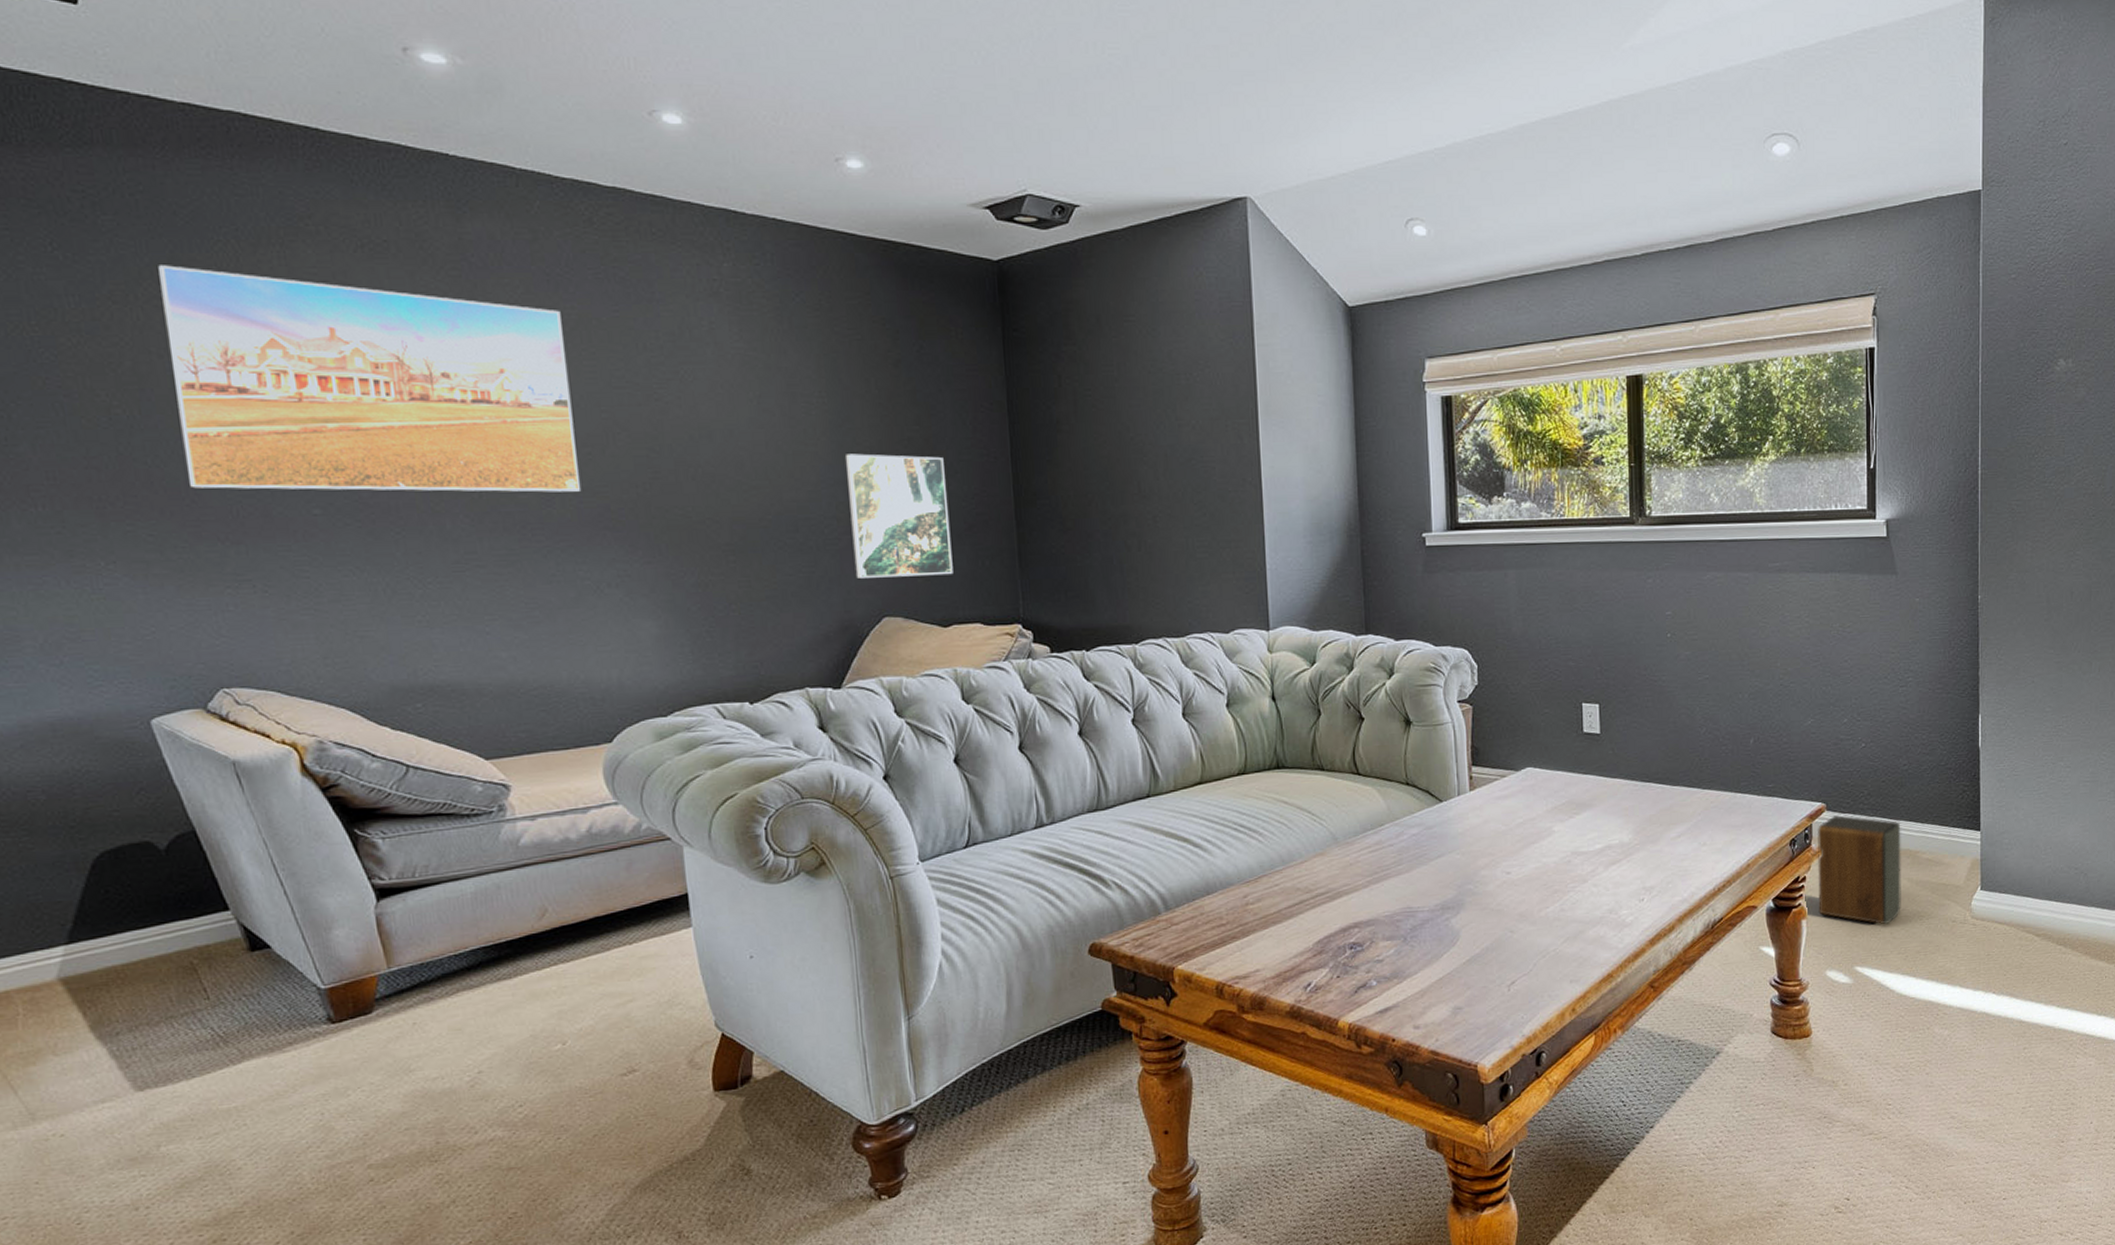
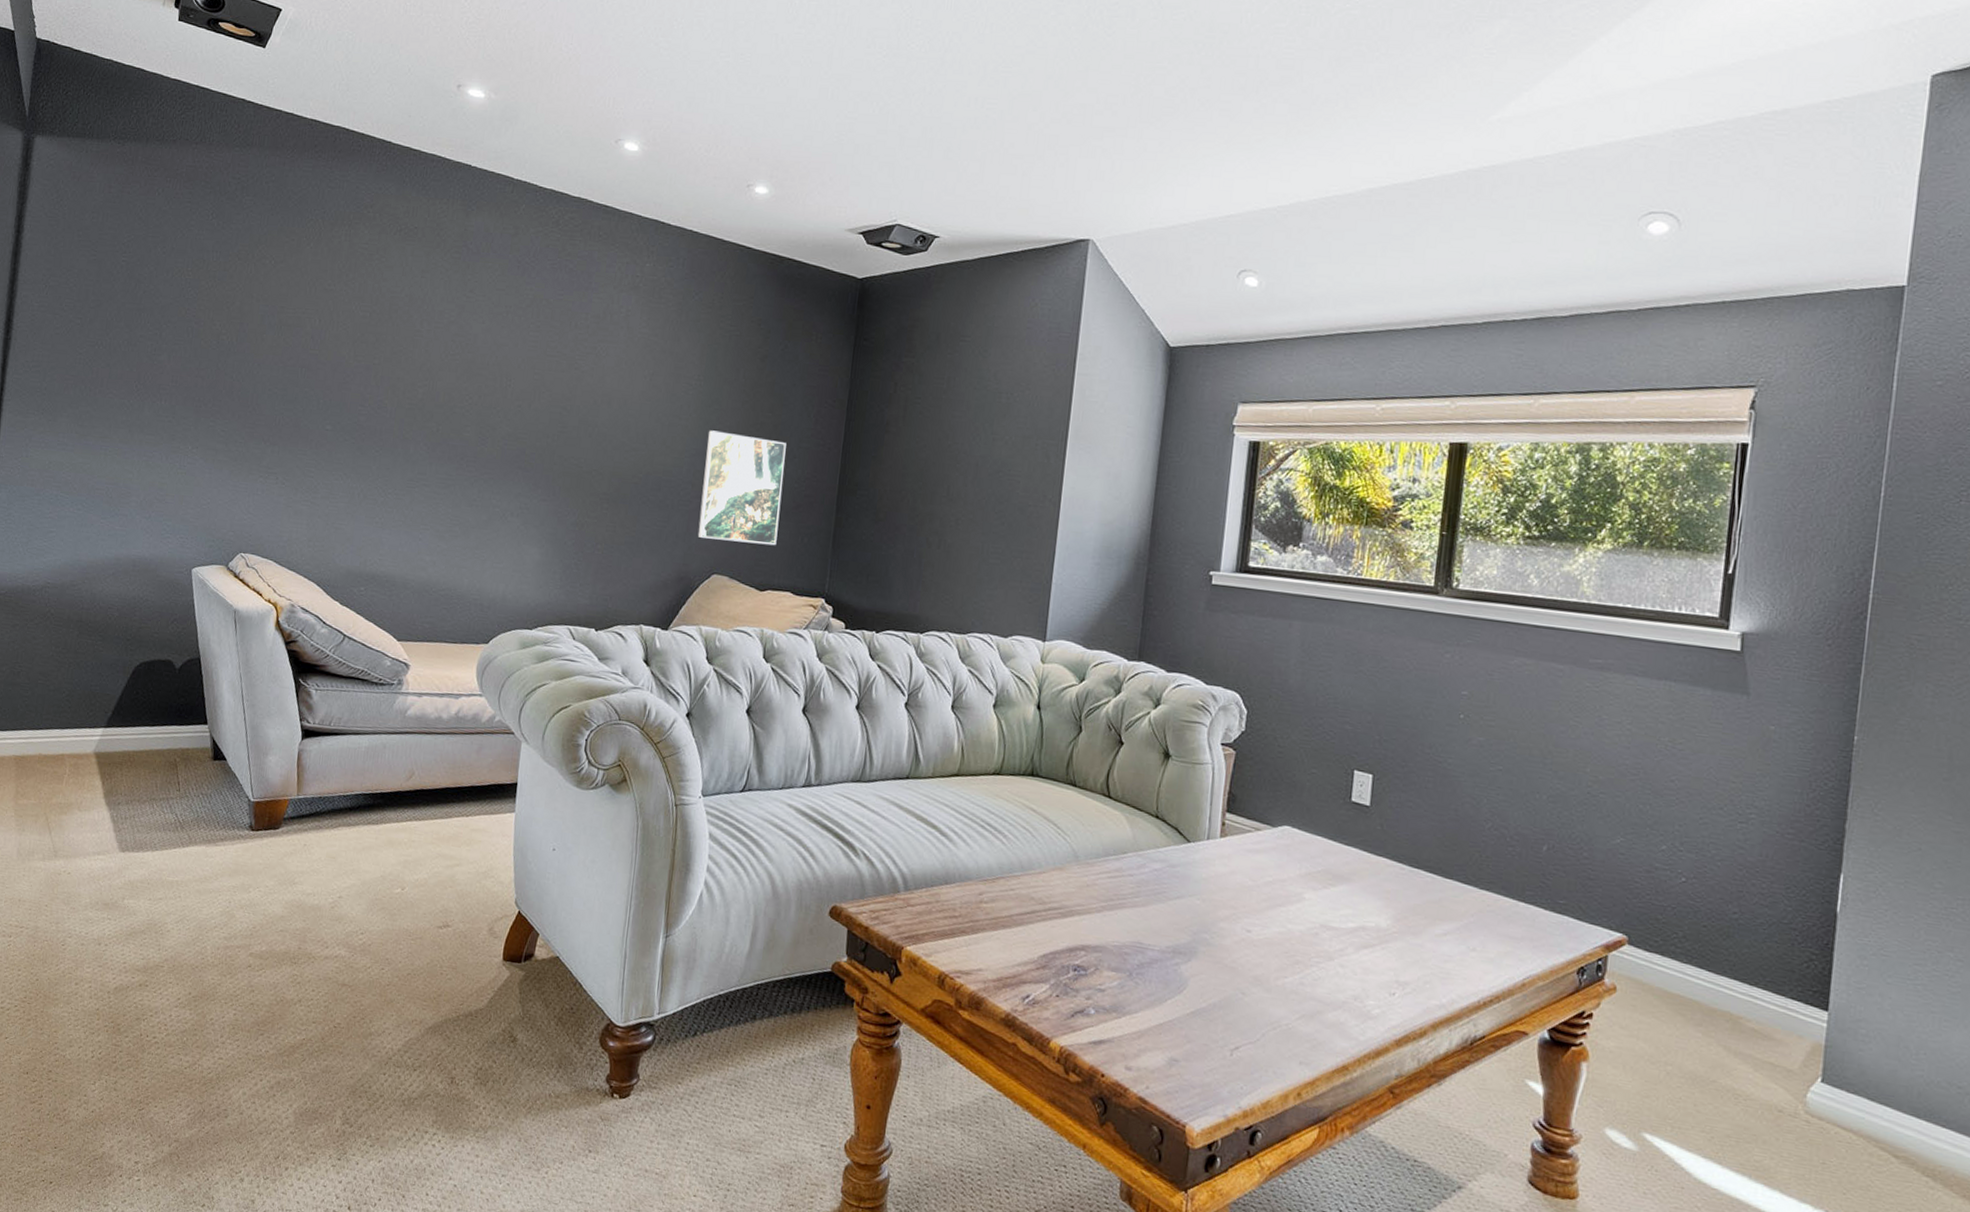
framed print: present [158,265,582,493] -> none [255,234,522,436]
speaker: present [1817,815,1901,924] -> none [1604,952,1722,1093]

